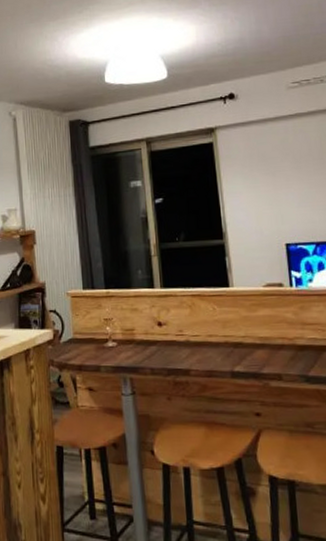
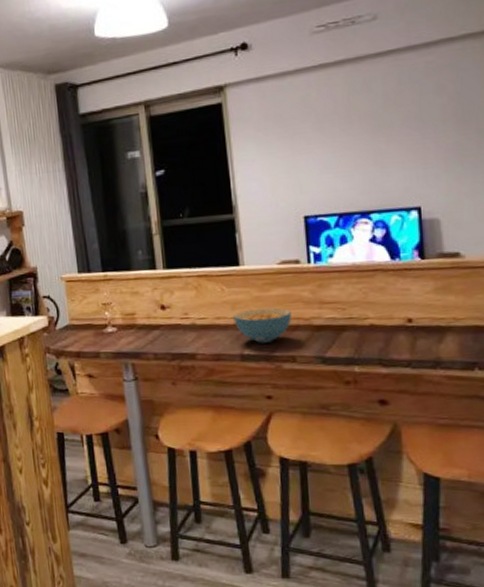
cereal bowl: none [224,327,277,361] -> present [233,307,292,343]

